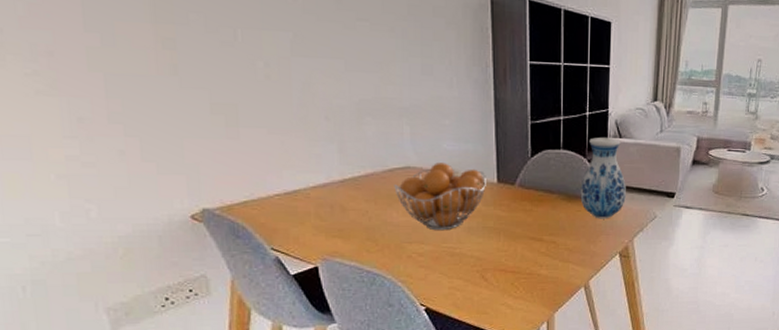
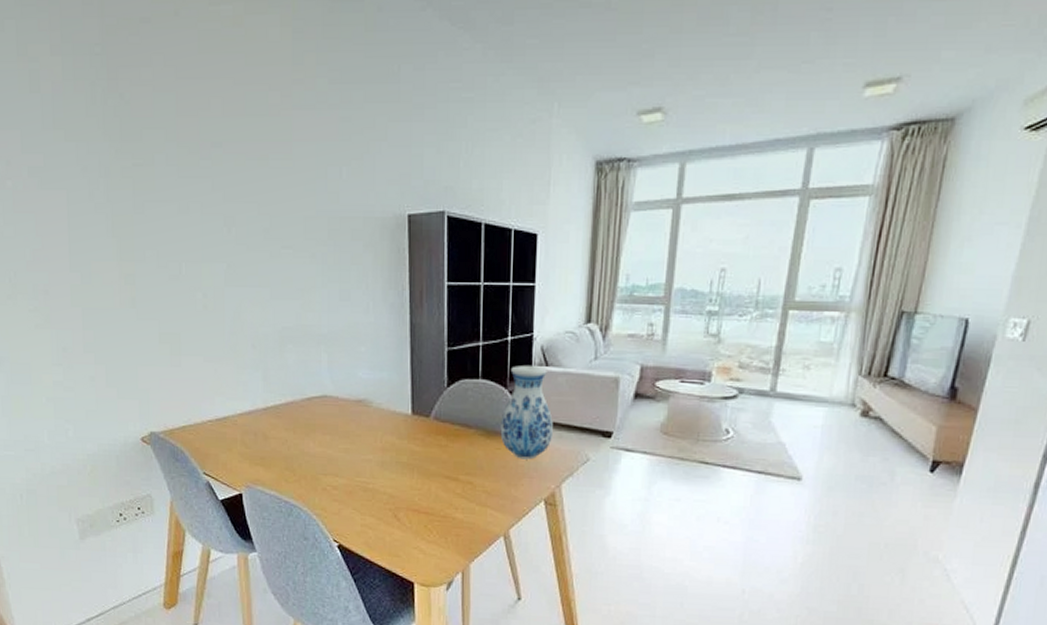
fruit basket: present [394,163,486,231] -> none [312,392,401,464]

